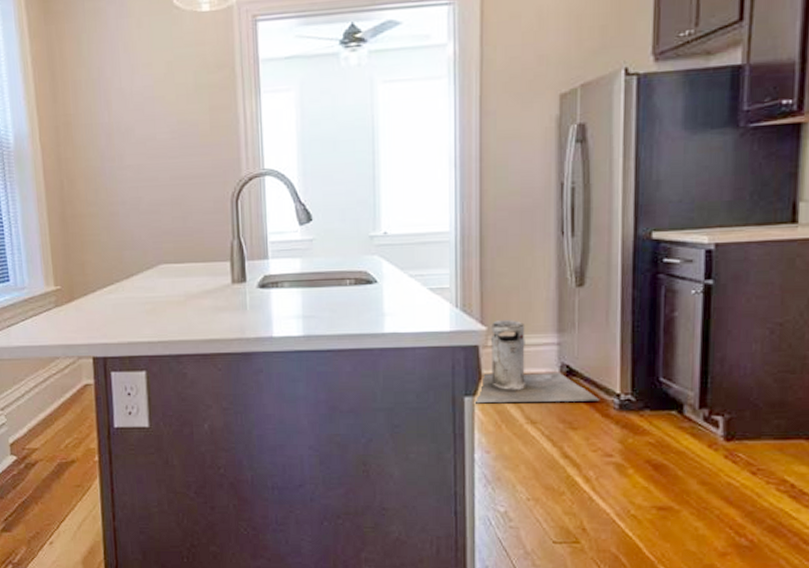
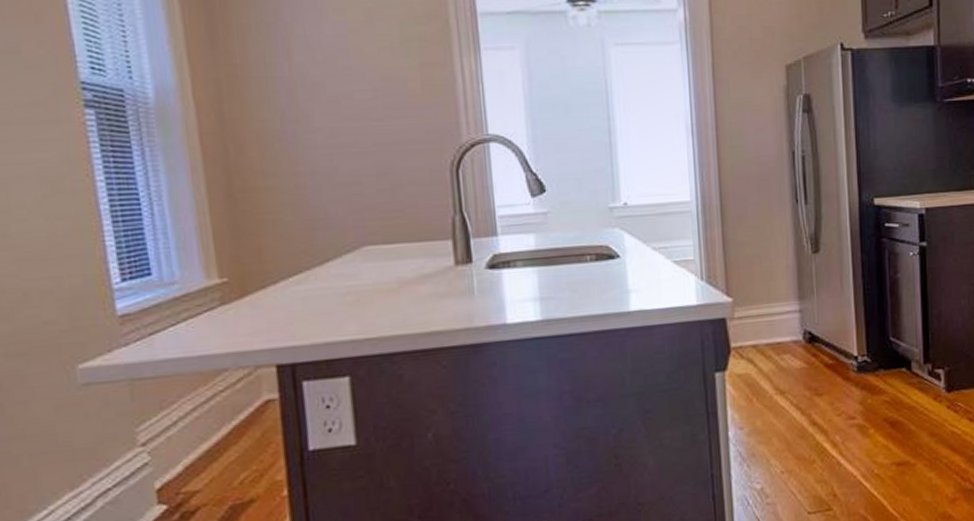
trash can: present [473,320,600,404] -> none [724,289,841,379]

